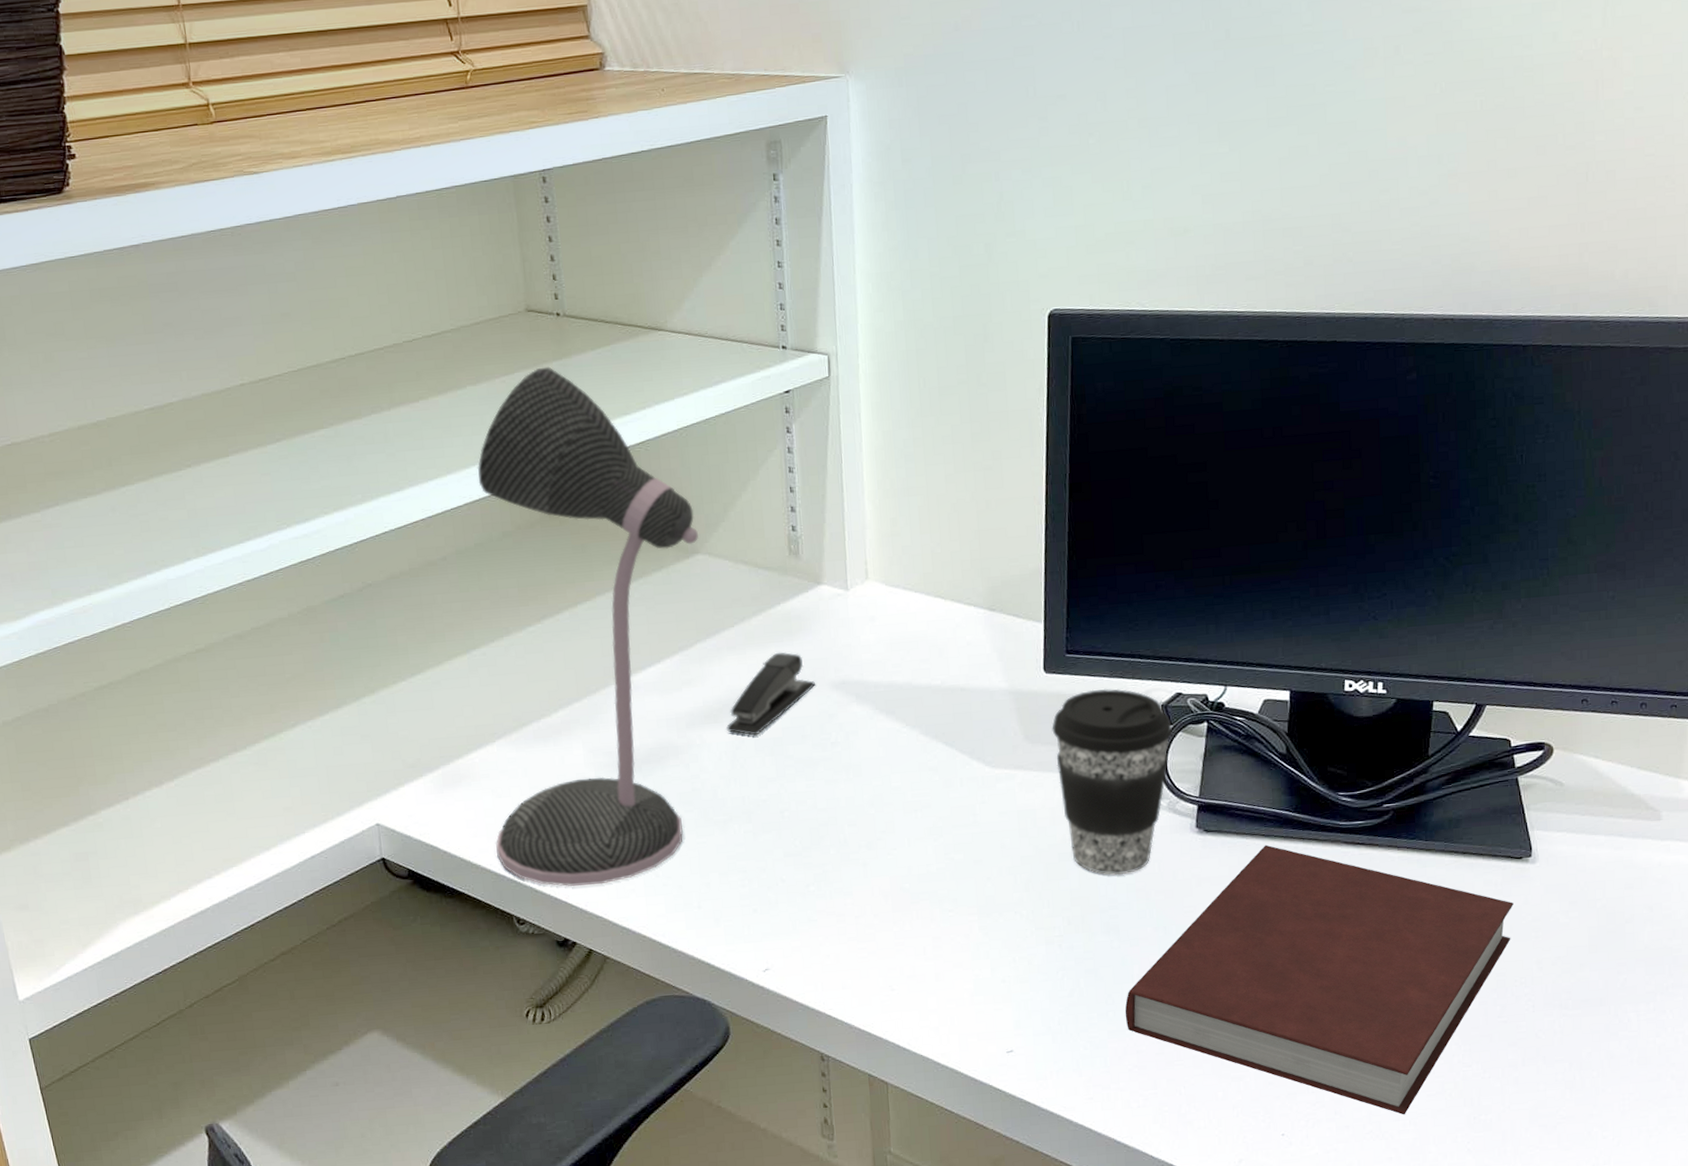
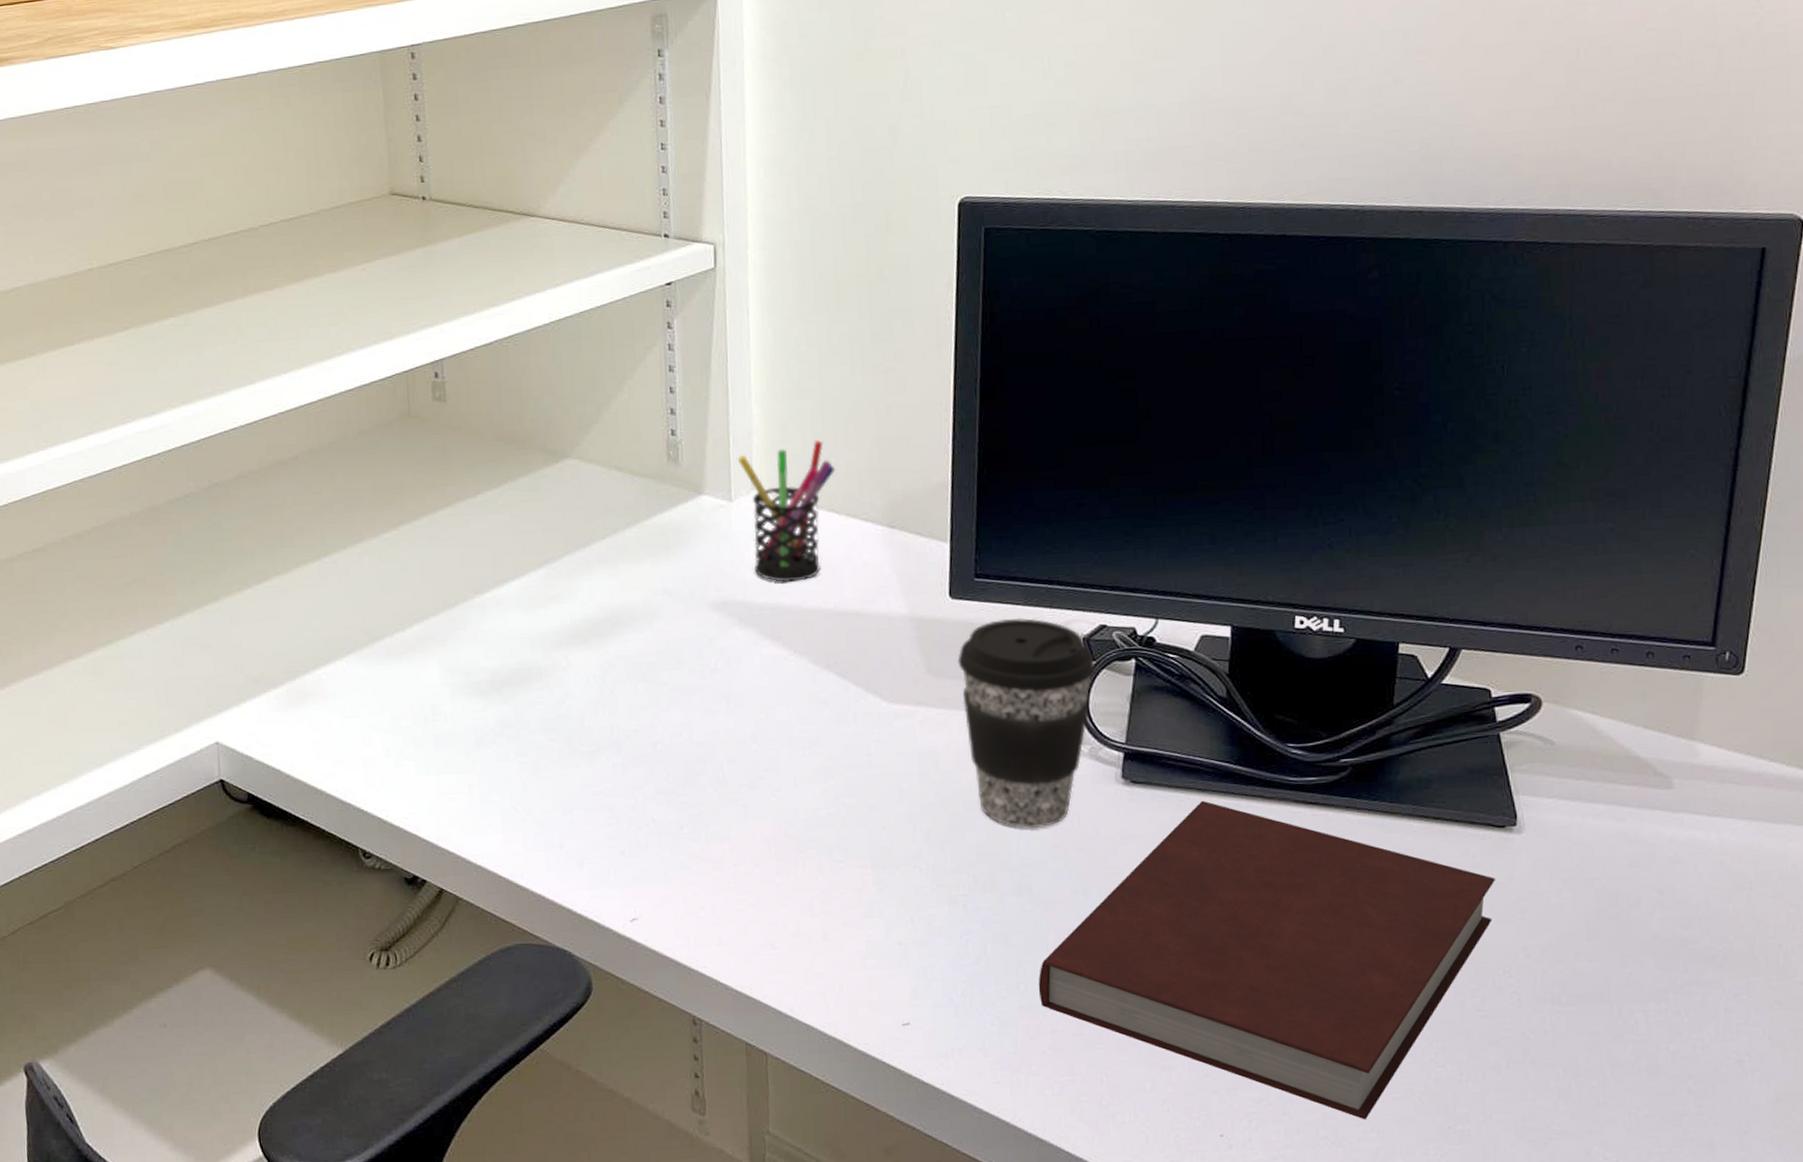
desk lamp: present [477,366,698,887] -> none [333,254,569,818]
stapler: present [726,652,816,736] -> none [595,567,695,659]
pen holder: none [852,533,941,662] -> present [737,440,836,582]

